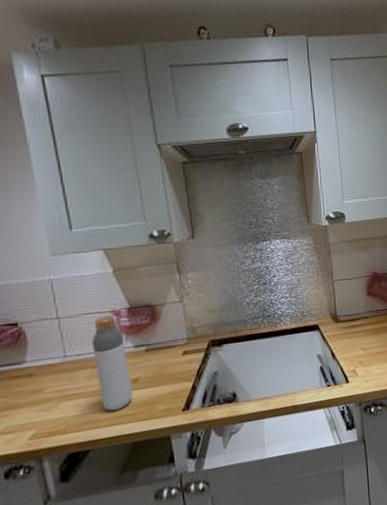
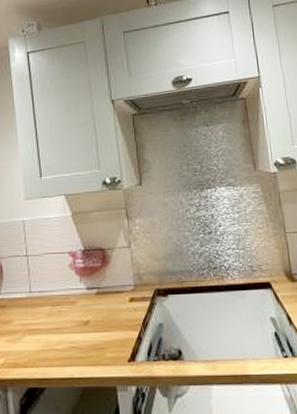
bottle: present [92,315,132,411] -> none [52,256,83,350]

